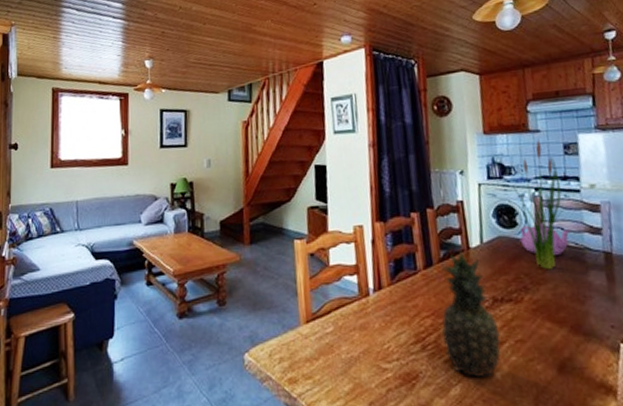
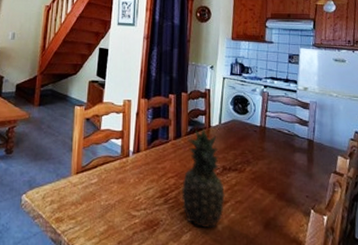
plant: present [512,138,564,270] -> none [247,48,283,149]
teapot: present [519,224,572,255] -> none [248,113,287,138]

